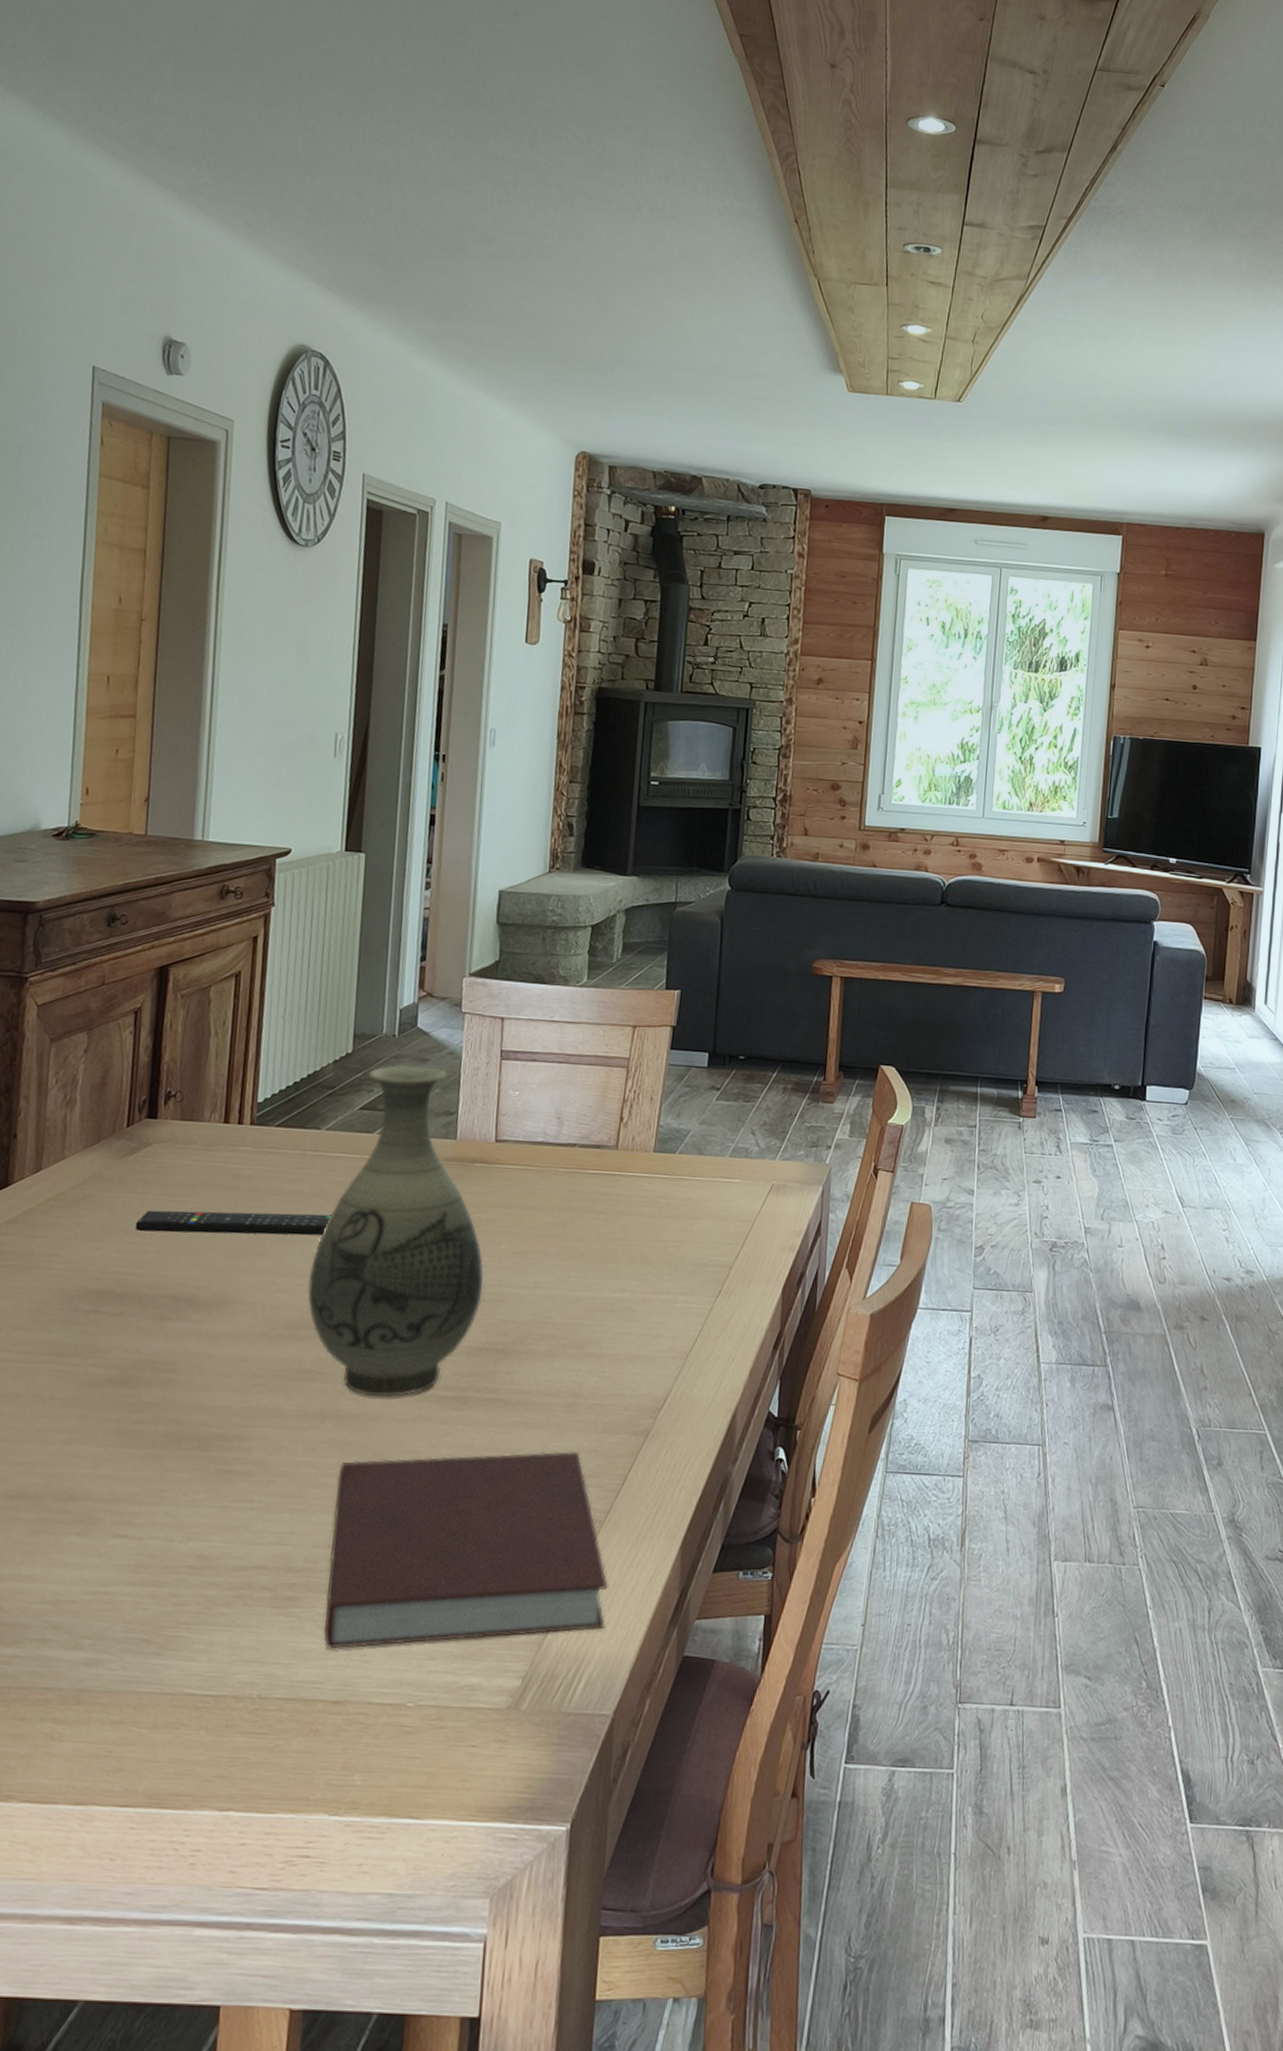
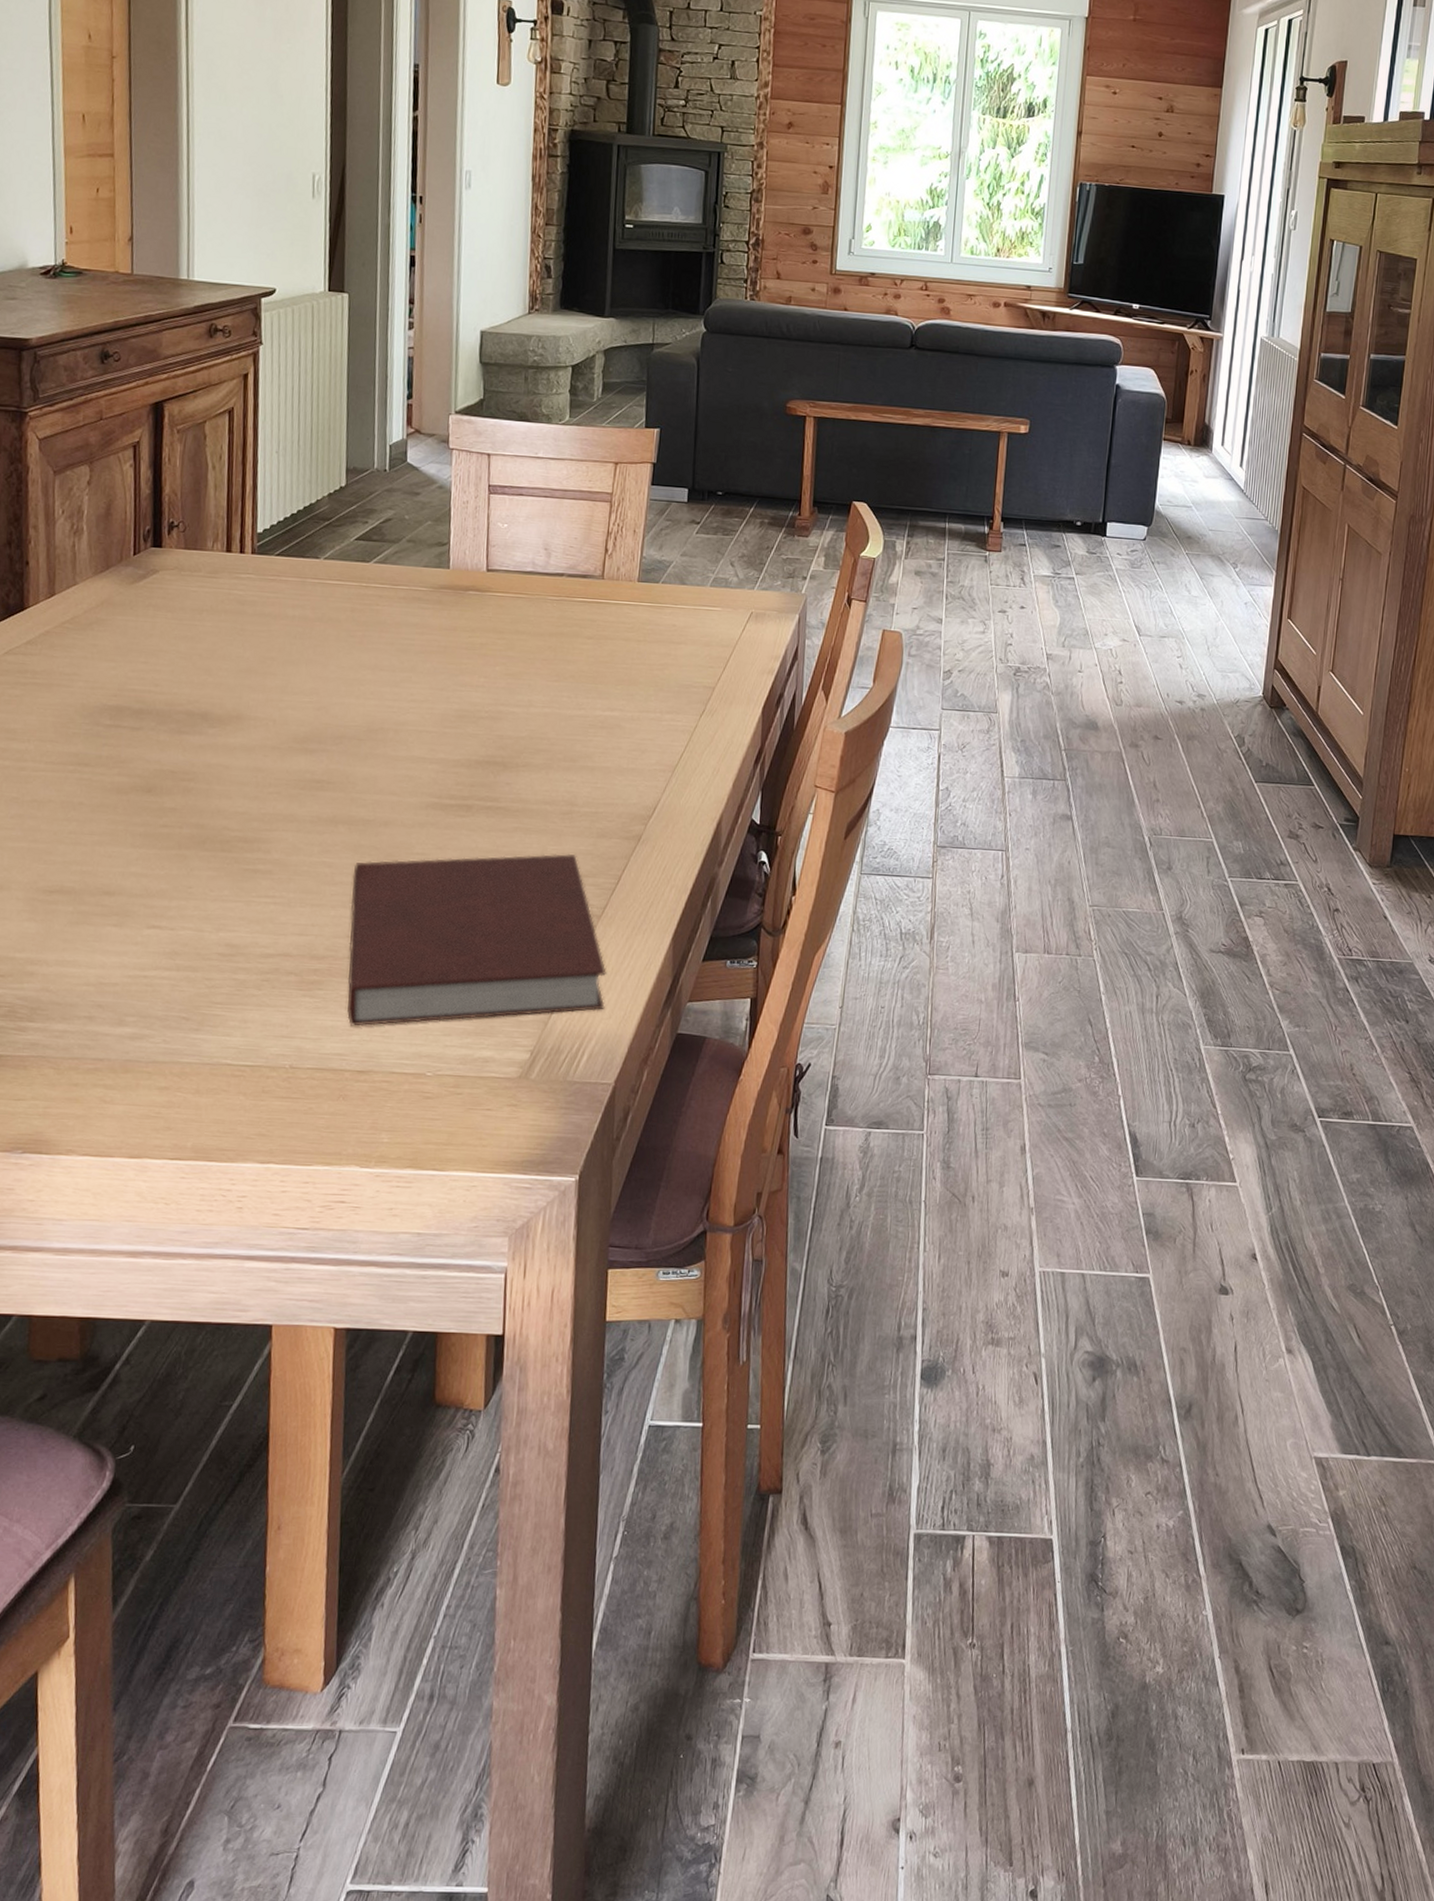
remote control: present [135,1210,332,1236] -> none [148,632,334,657]
vase: present [308,1064,485,1398] -> none [315,497,481,805]

